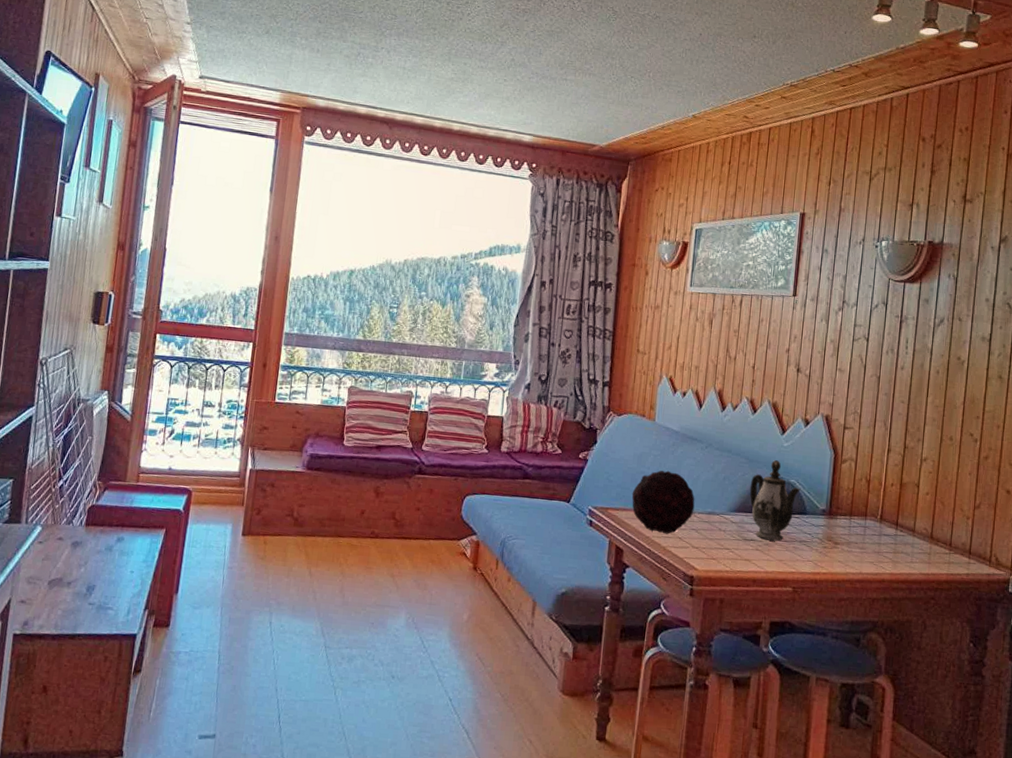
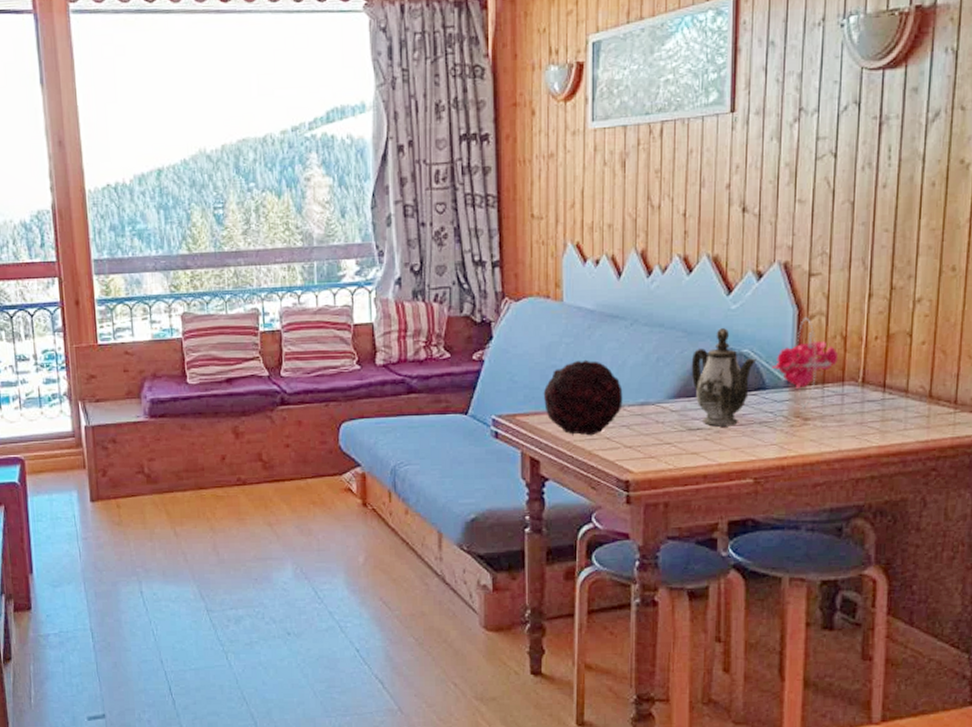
flower: none [812,460,864,536] -> present [772,317,839,411]

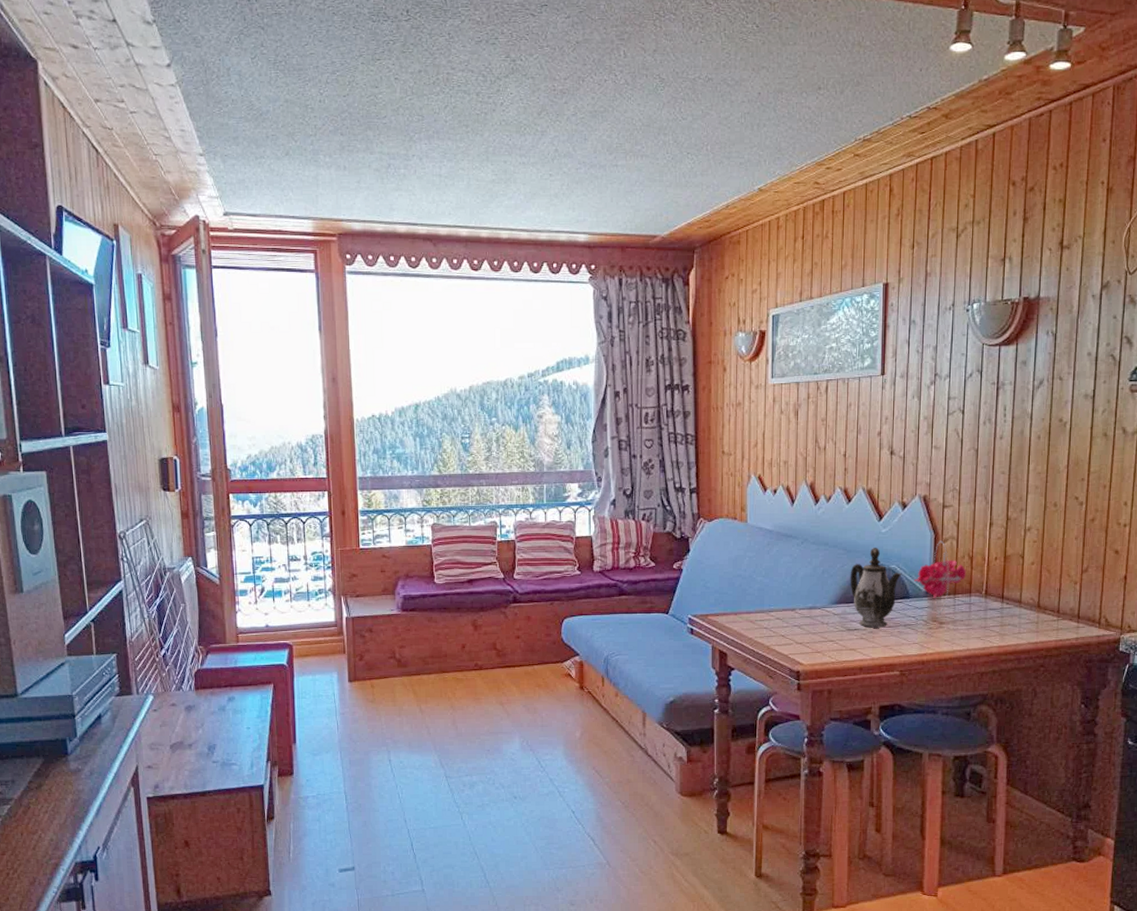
decorative orb: present [543,359,623,436] -> none [730,570,795,634]

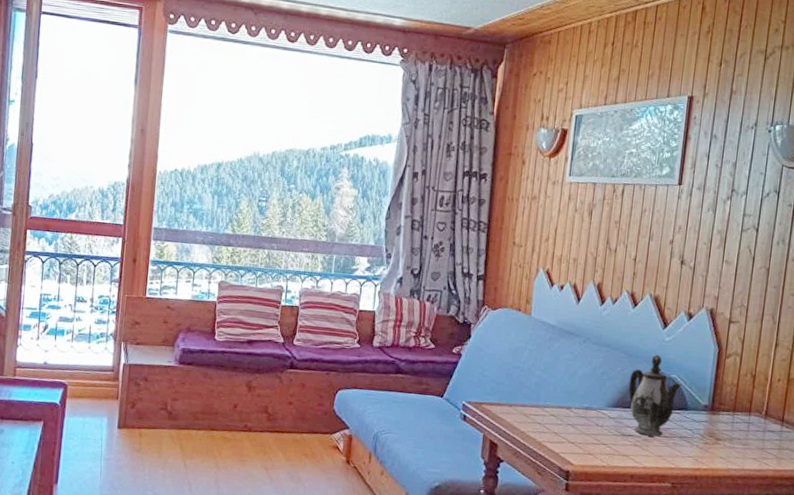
flower: present [914,540,967,616] -> none [694,355,748,432]

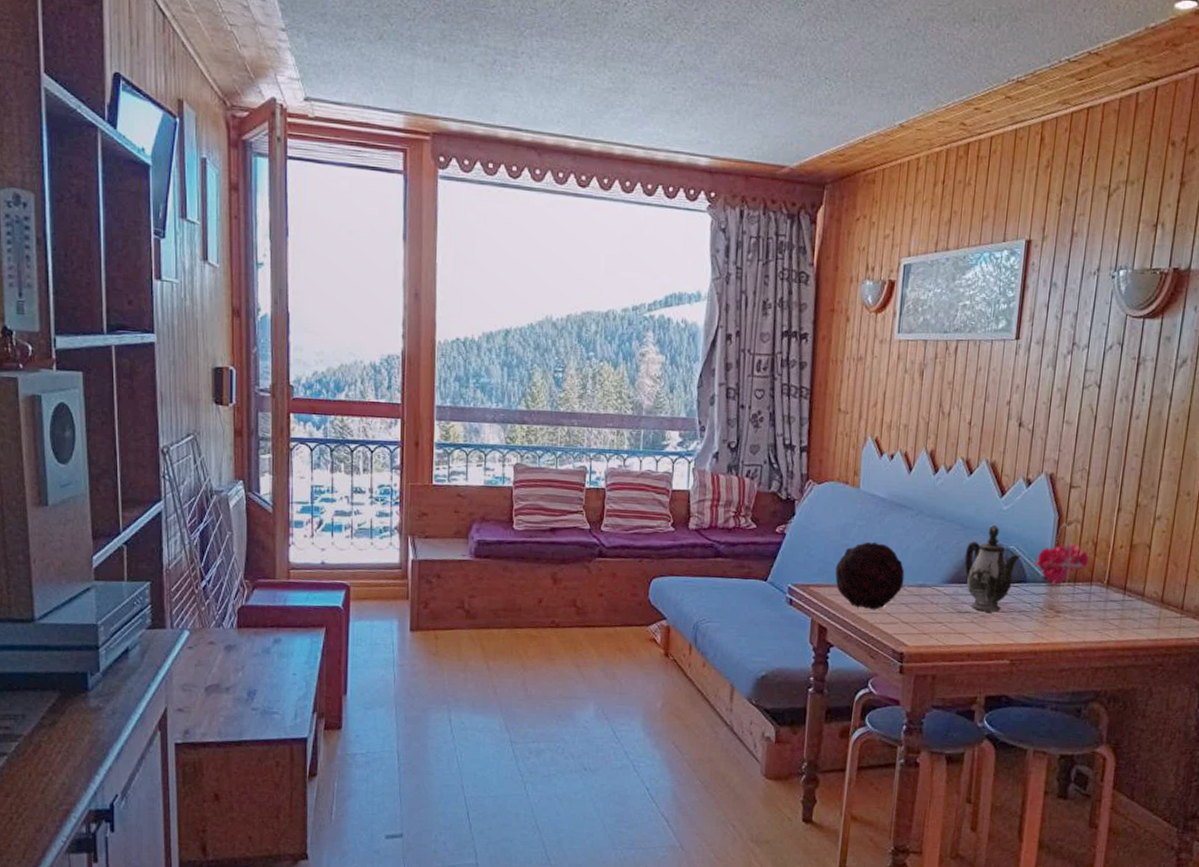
decorative orb: none [506,365,572,429] -> present [835,542,905,610]
flower: none [694,355,748,432] -> present [1033,523,1090,604]

